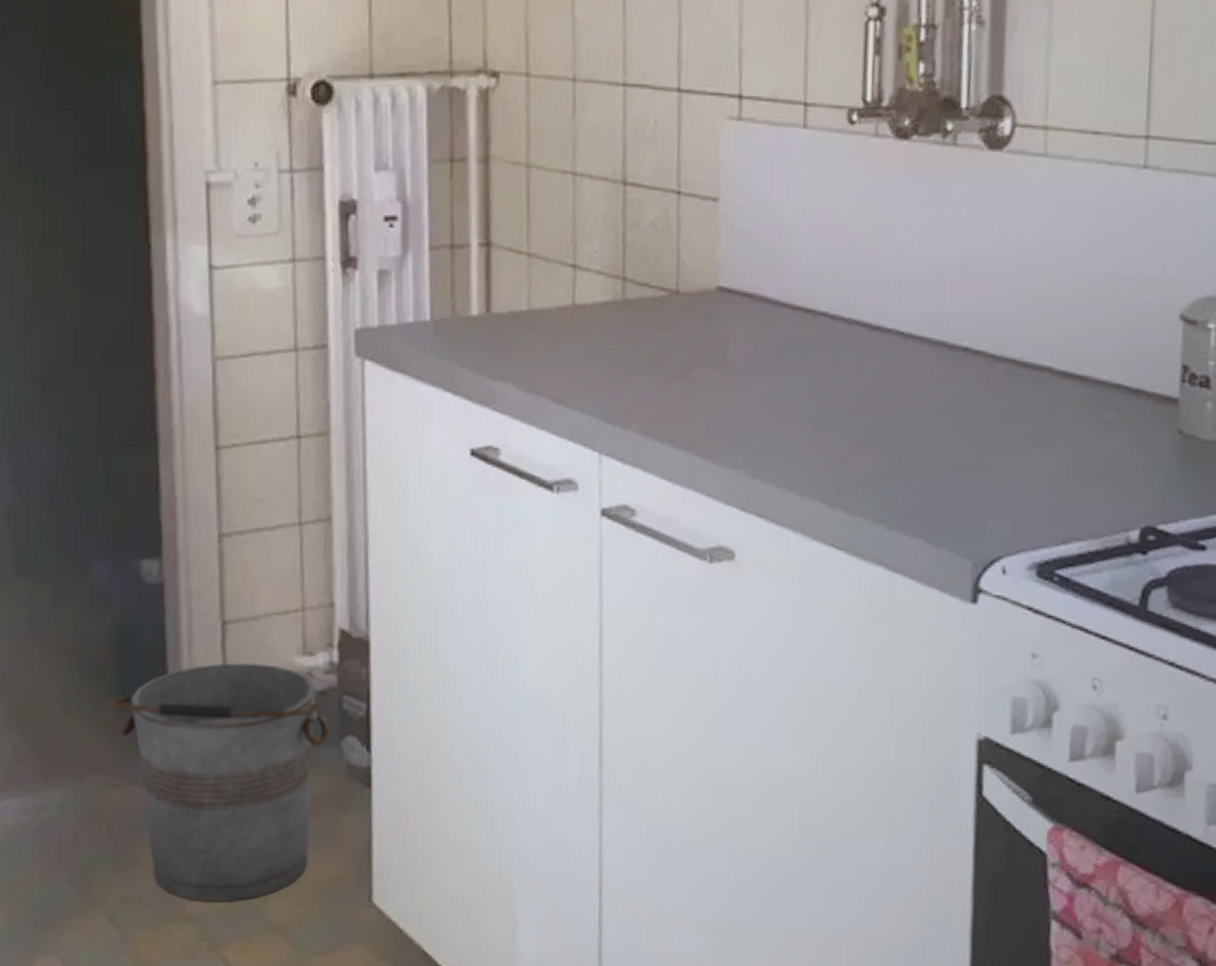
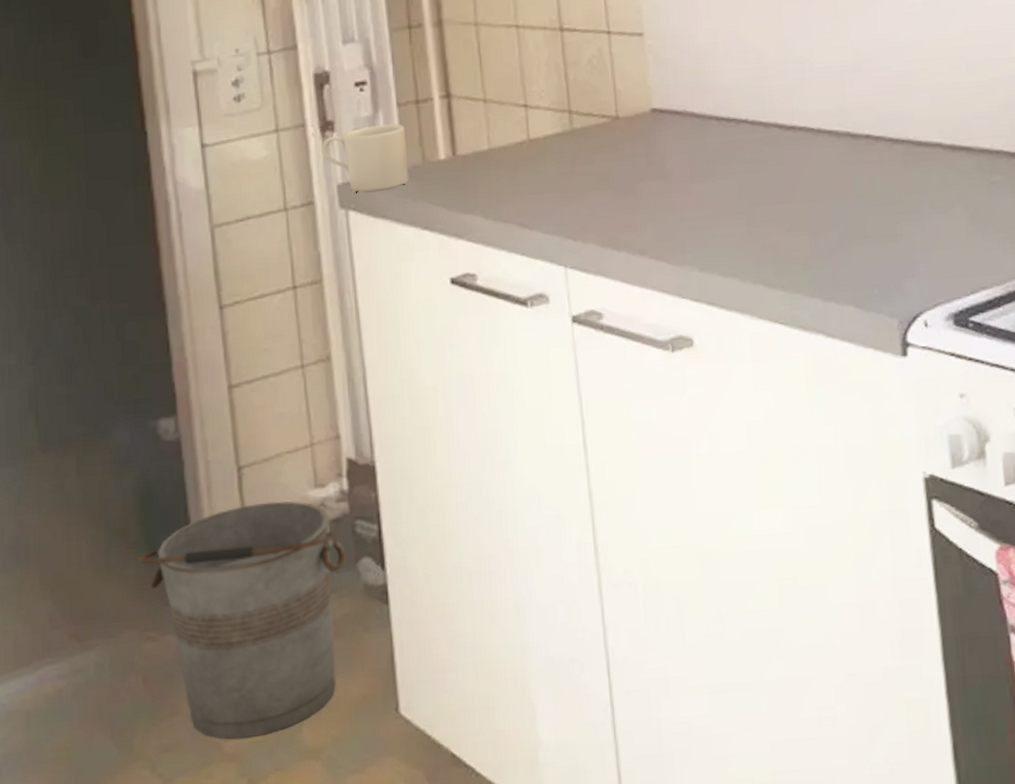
mug: none [341,268,436,343] -> present [321,124,409,193]

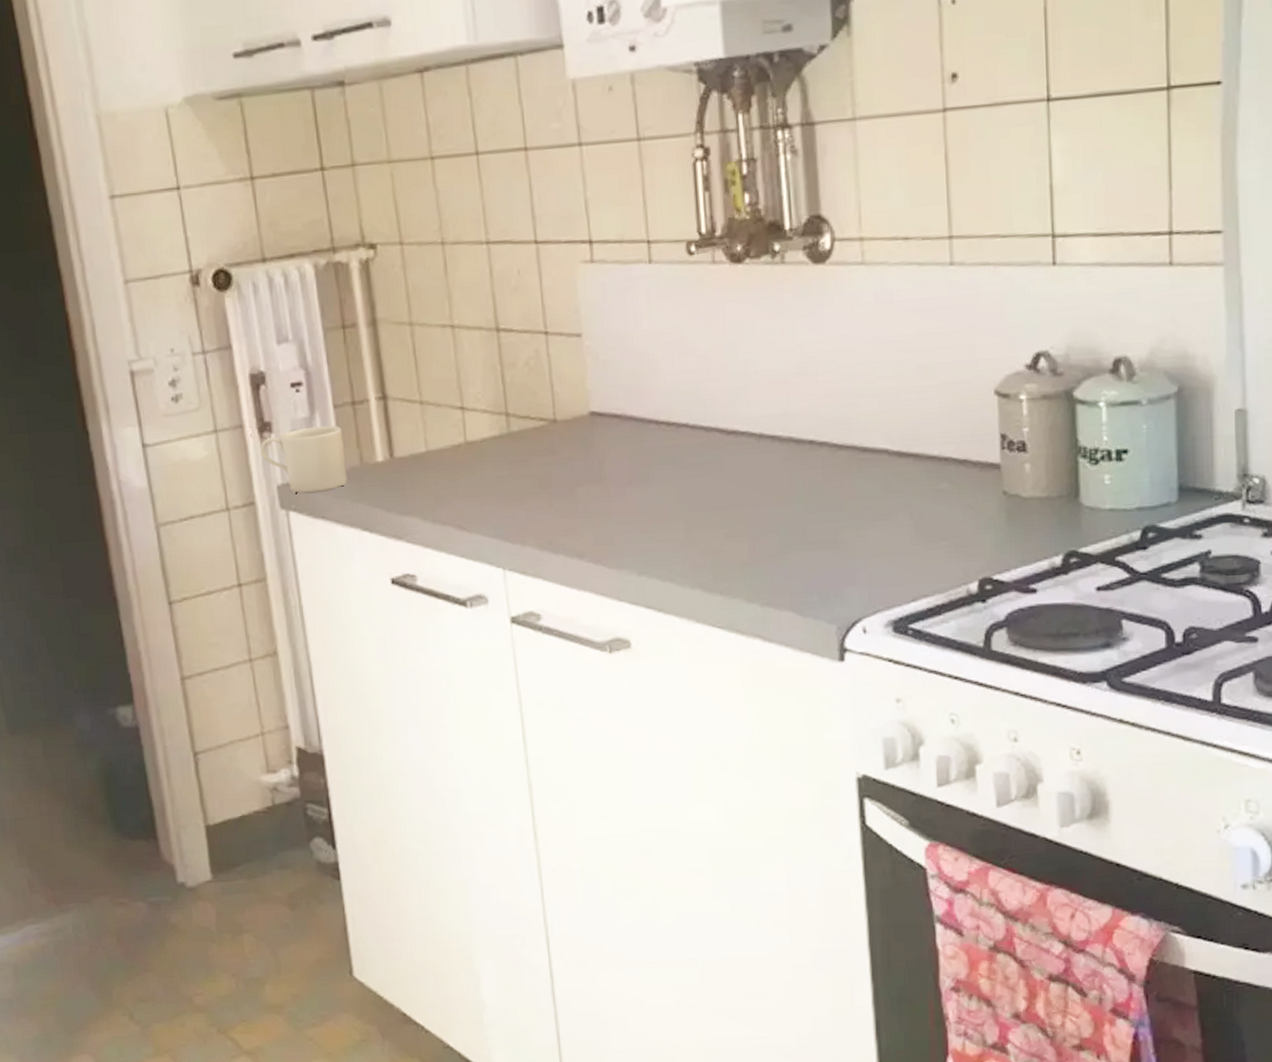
bucket: present [138,501,346,739] -> none [106,785,299,993]

